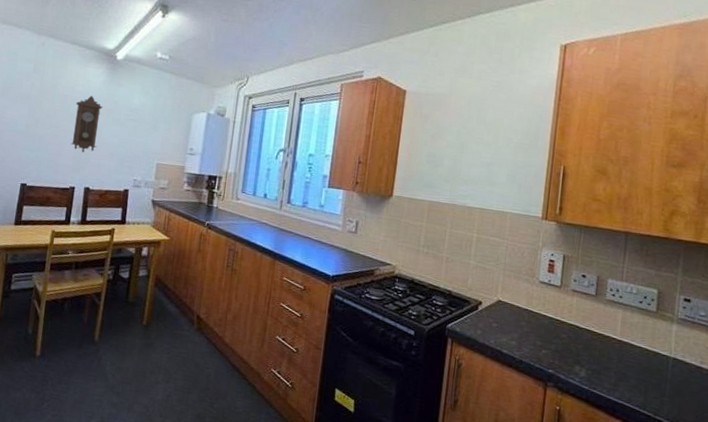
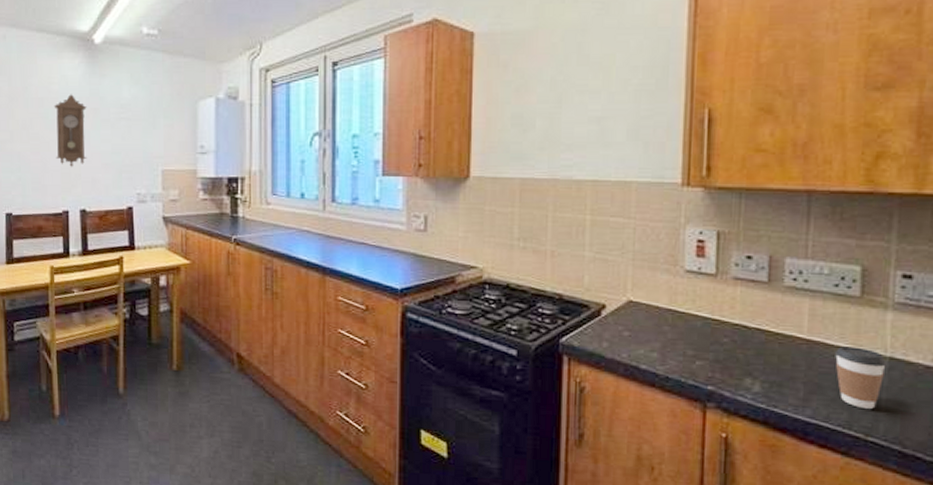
coffee cup: none [637,347,671,396] -> present [835,346,887,410]

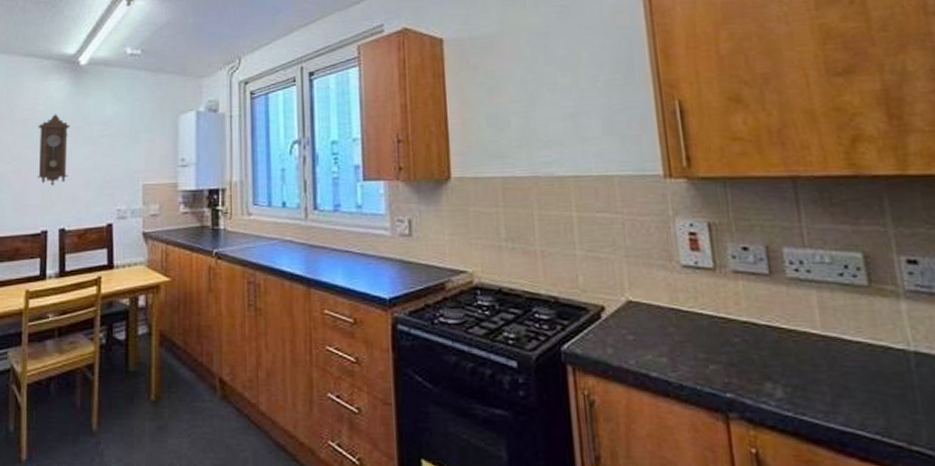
coffee cup: present [835,346,887,410] -> none [855,341,914,414]

